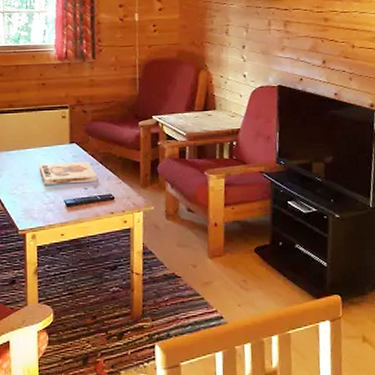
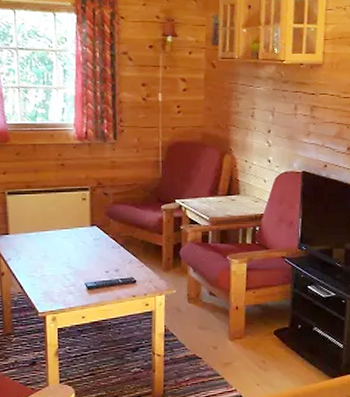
board game: present [39,161,97,185] -> none [58,245,119,268]

